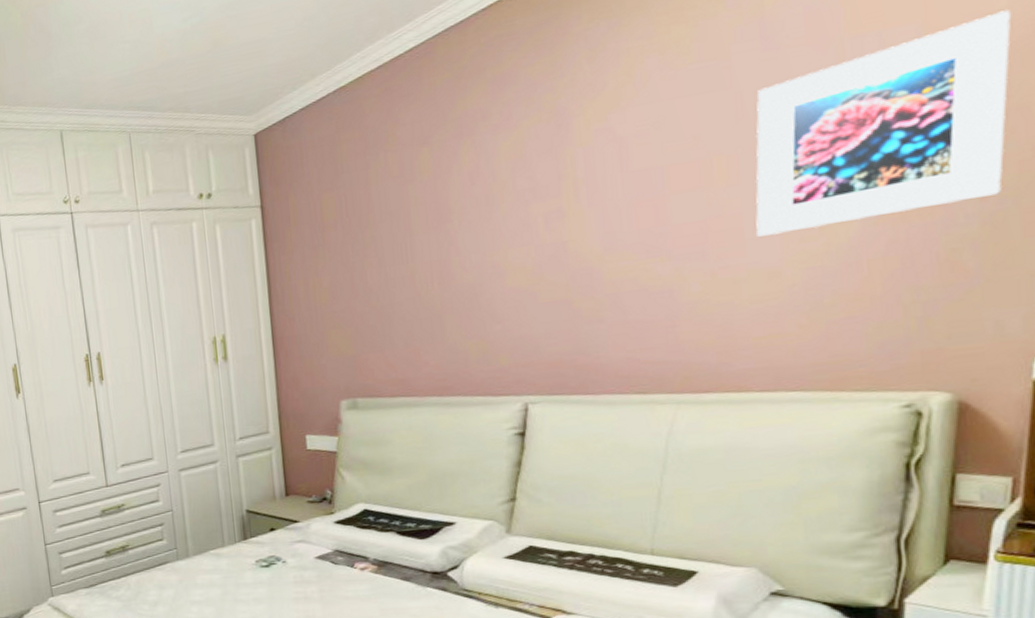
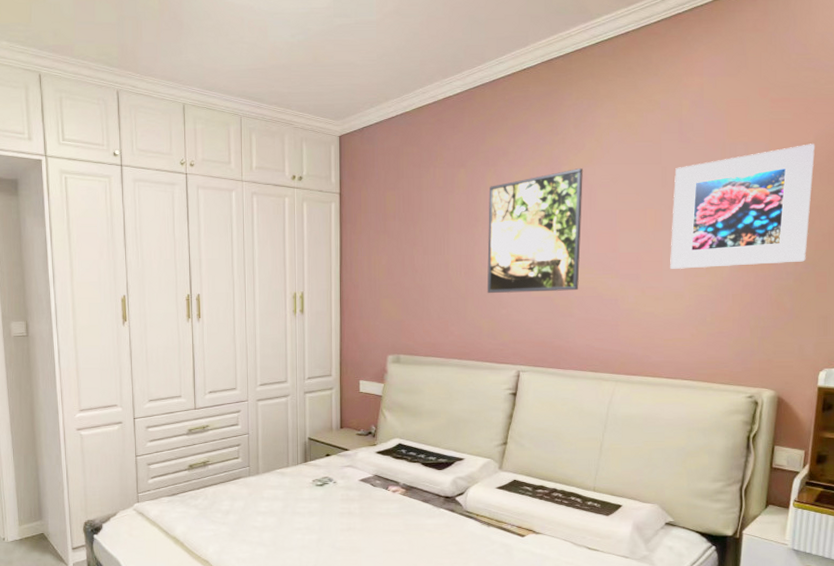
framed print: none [465,117,610,306] -> present [487,168,583,293]

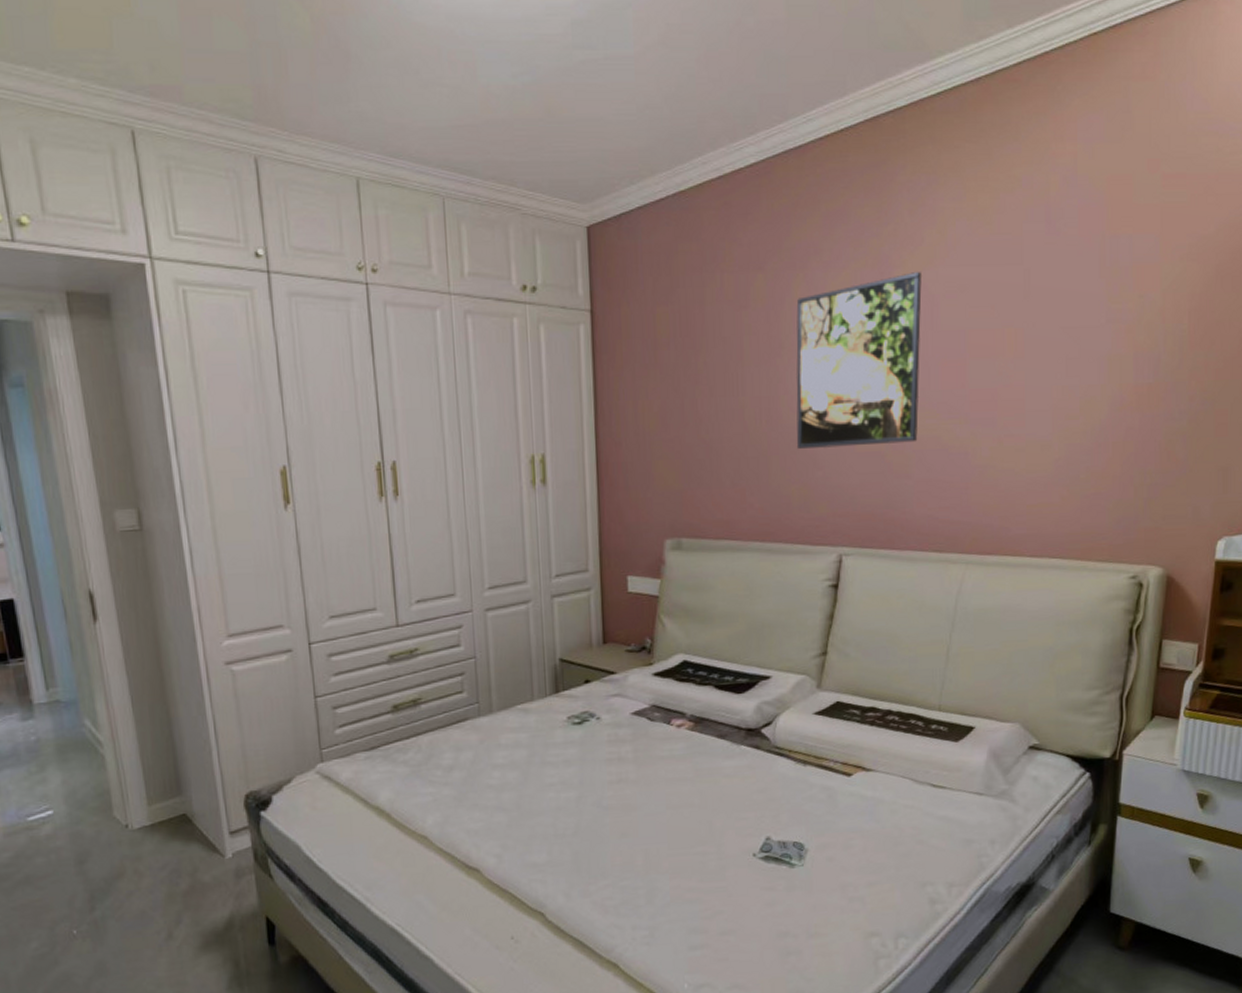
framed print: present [670,143,816,269] -> none [1034,236,1217,410]

